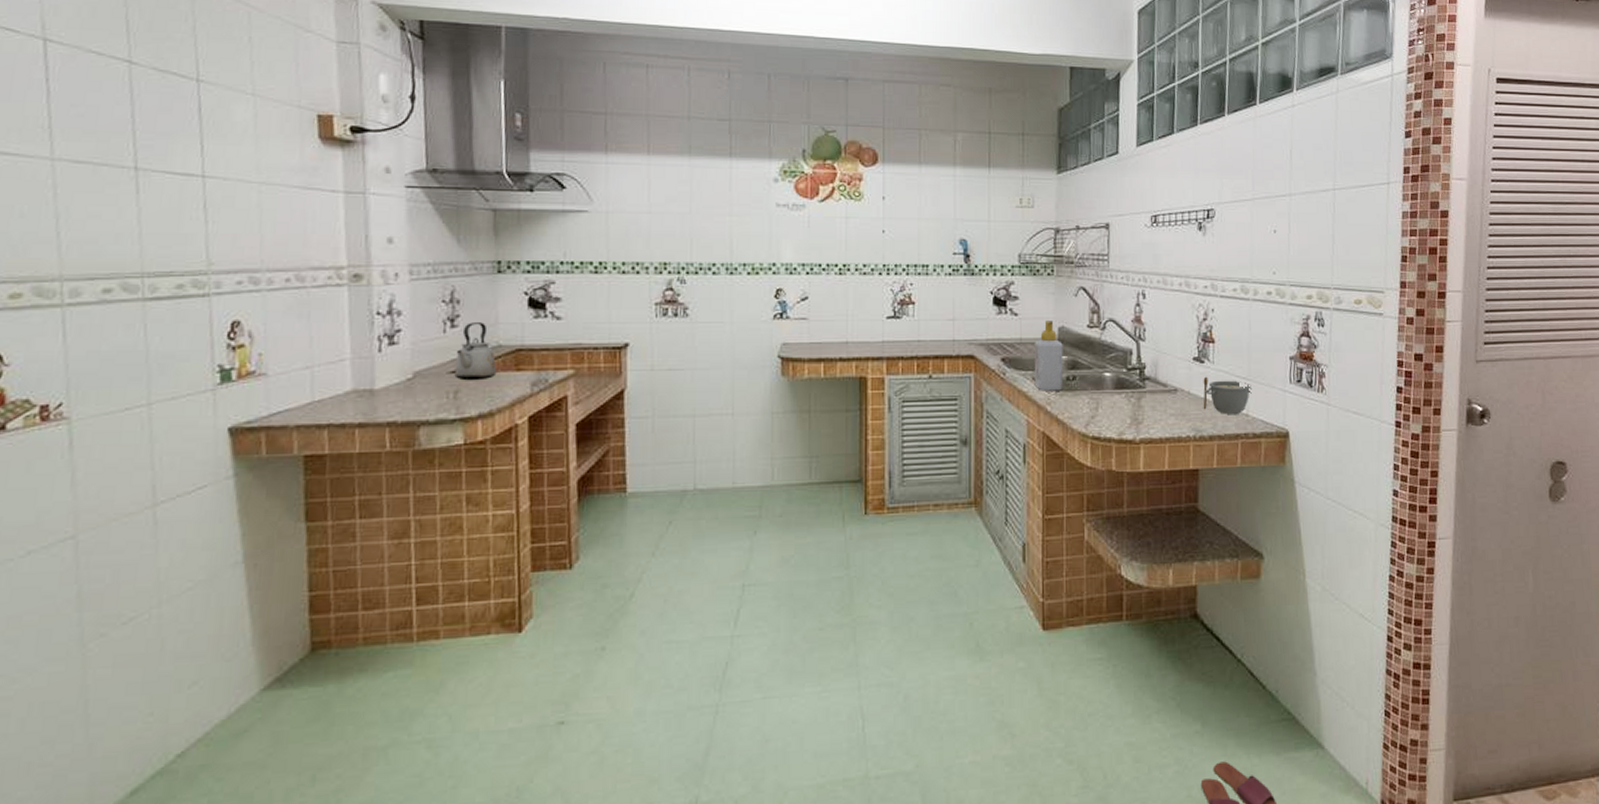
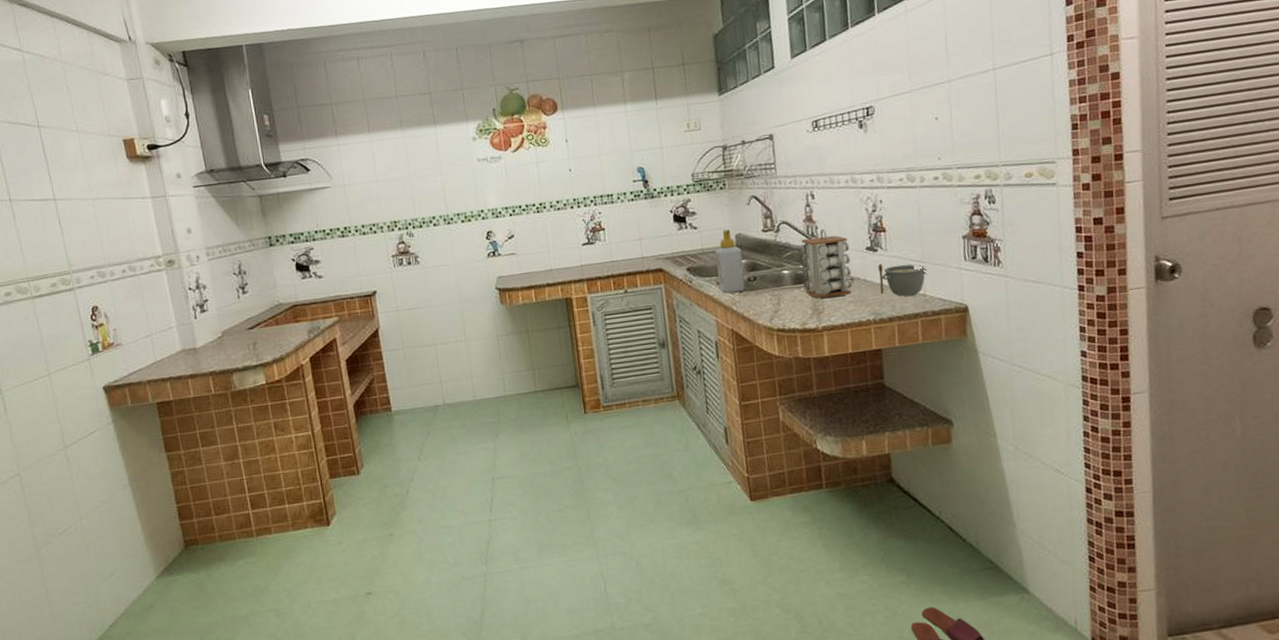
kettle: present [454,322,497,381] -> none [250,287,282,335]
spice rack: none [1124,331,1176,408] -> present [800,228,853,299]

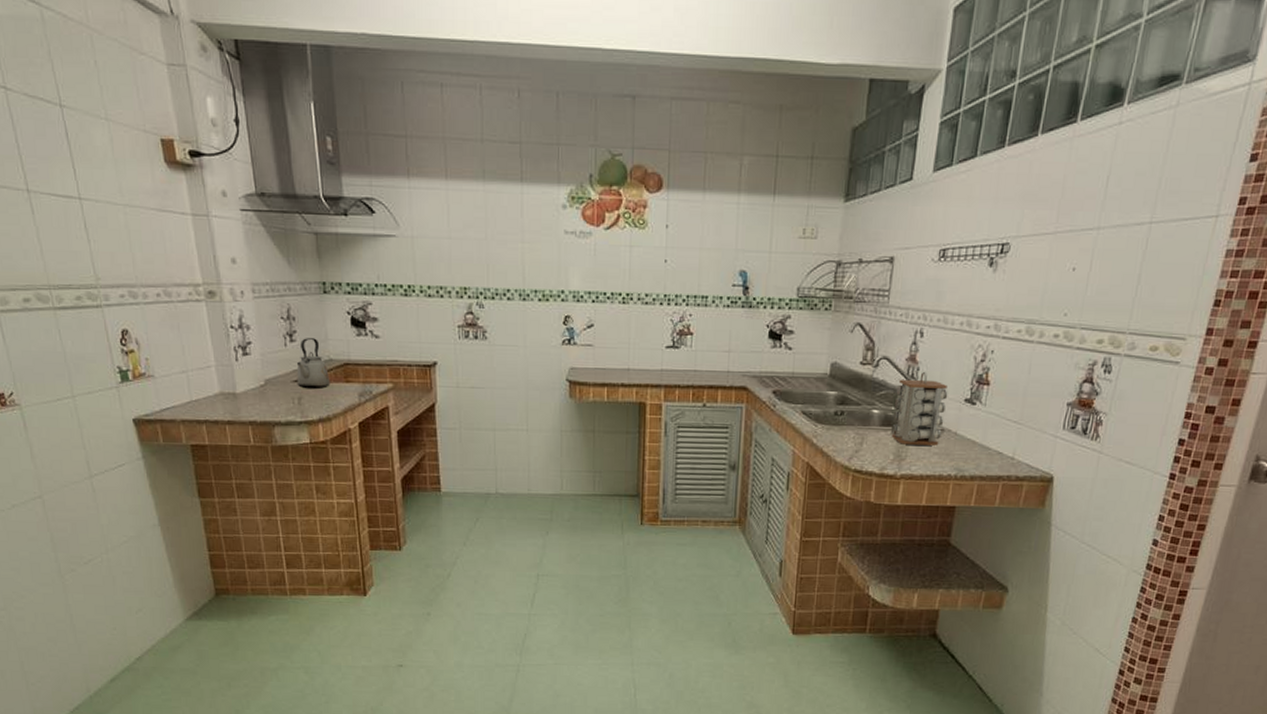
kettle: none [250,287,282,335] -> present [296,338,330,390]
soap bottle: present [715,229,745,294] -> none [802,356,834,425]
cooking pot: present [878,263,927,297] -> none [968,418,1022,458]

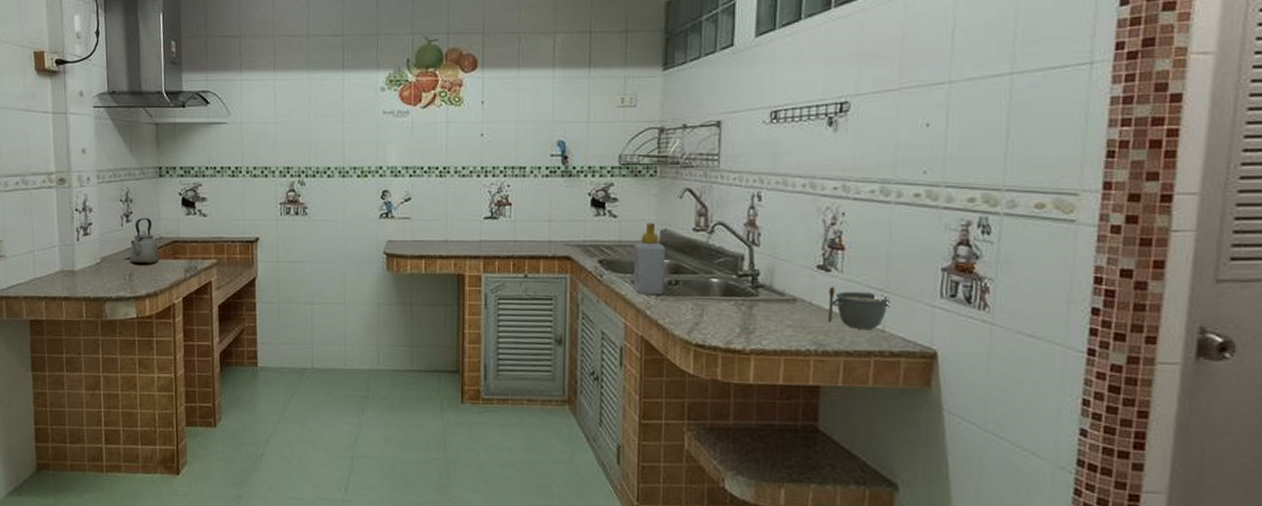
soap bottle: none [802,356,834,425] -> present [633,223,665,295]
spice rack: present [890,371,948,447] -> none [733,236,797,318]
cooking pot: none [968,418,1022,458] -> present [827,286,890,330]

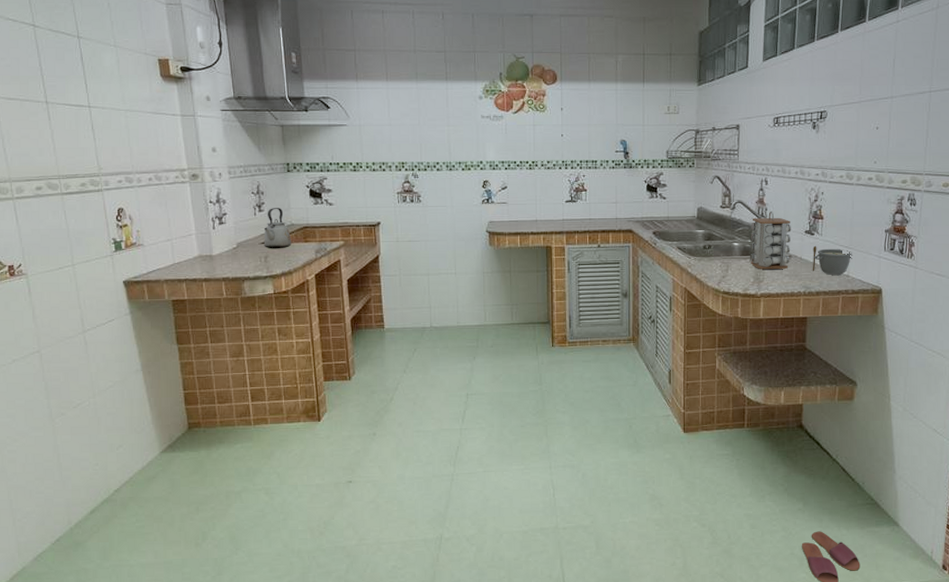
soap bottle: present [633,223,665,295] -> none [678,203,701,257]
spice rack: none [733,236,797,318] -> present [749,211,792,270]

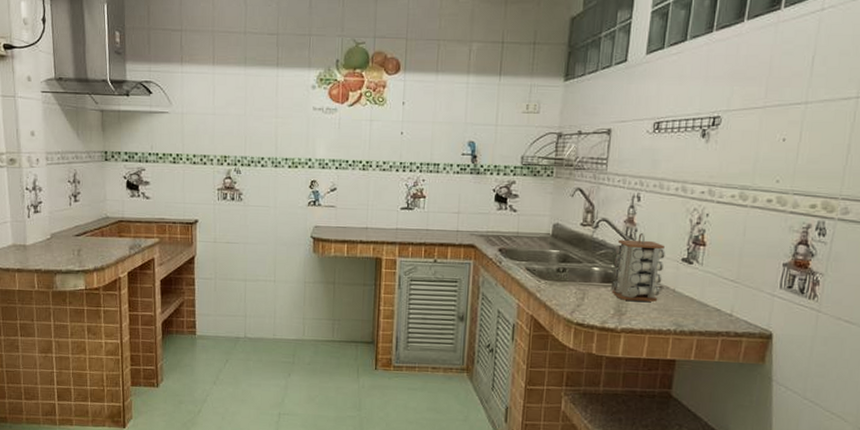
kettle: present [264,208,292,249] -> none [77,198,106,243]
cooking pot: present [812,245,852,276] -> none [686,276,739,314]

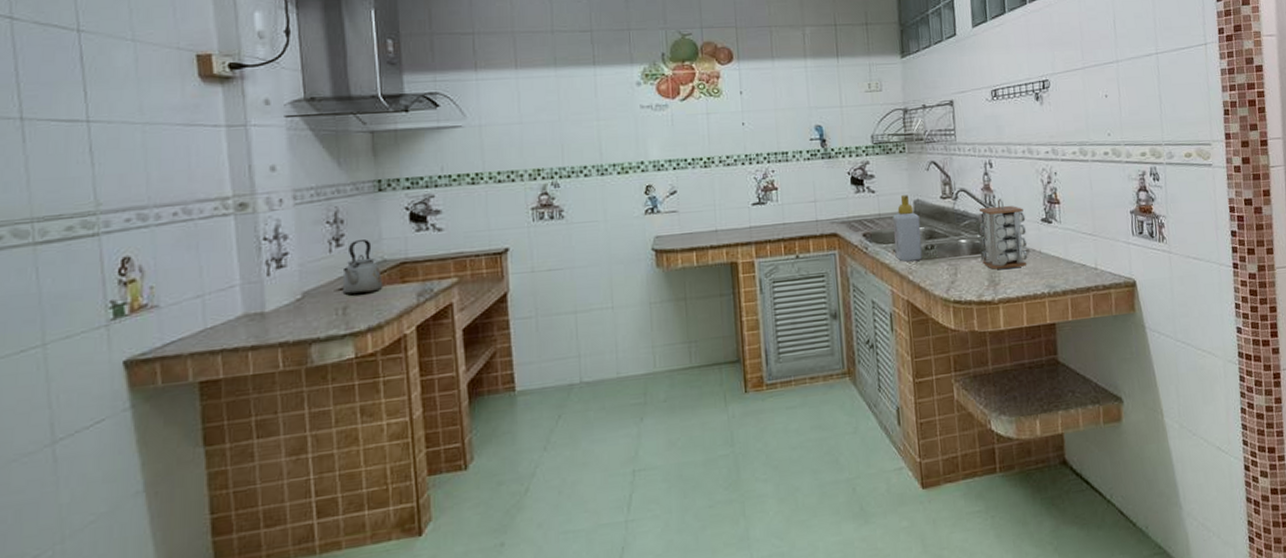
kettle: none [77,198,106,243] -> present [342,239,383,297]
soap bottle: none [526,217,556,281] -> present [893,195,922,262]

